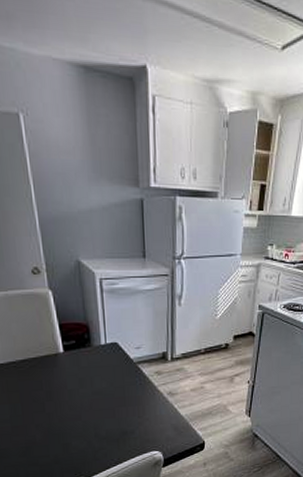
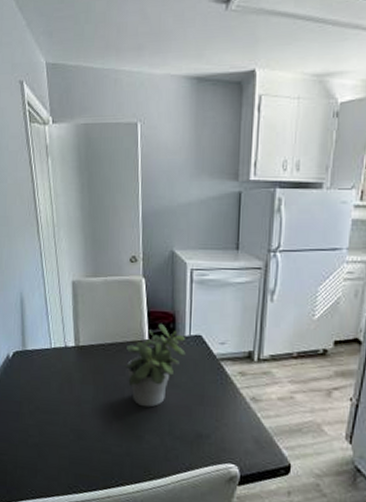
potted plant: none [40,334,104,417] -> present [126,323,186,408]

